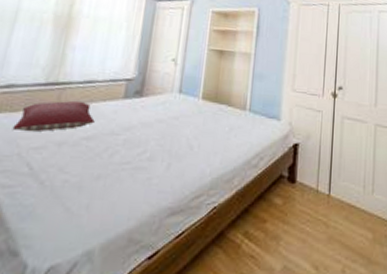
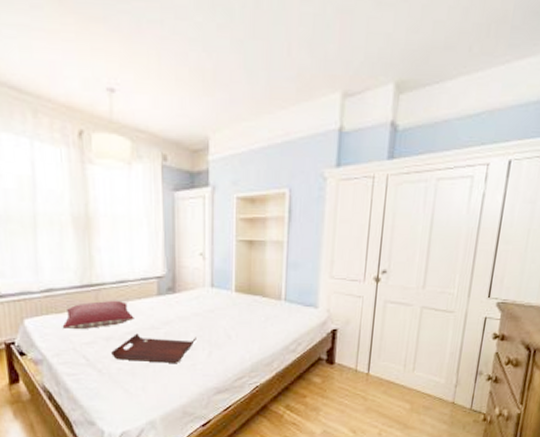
serving tray: none [60,139,157,176] -> present [111,333,196,363]

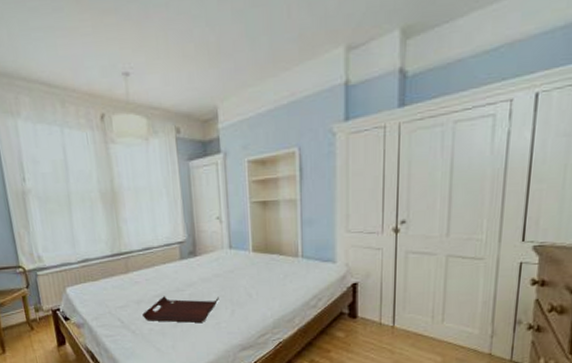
pillow: present [62,301,134,330] -> none [98,267,161,295]

